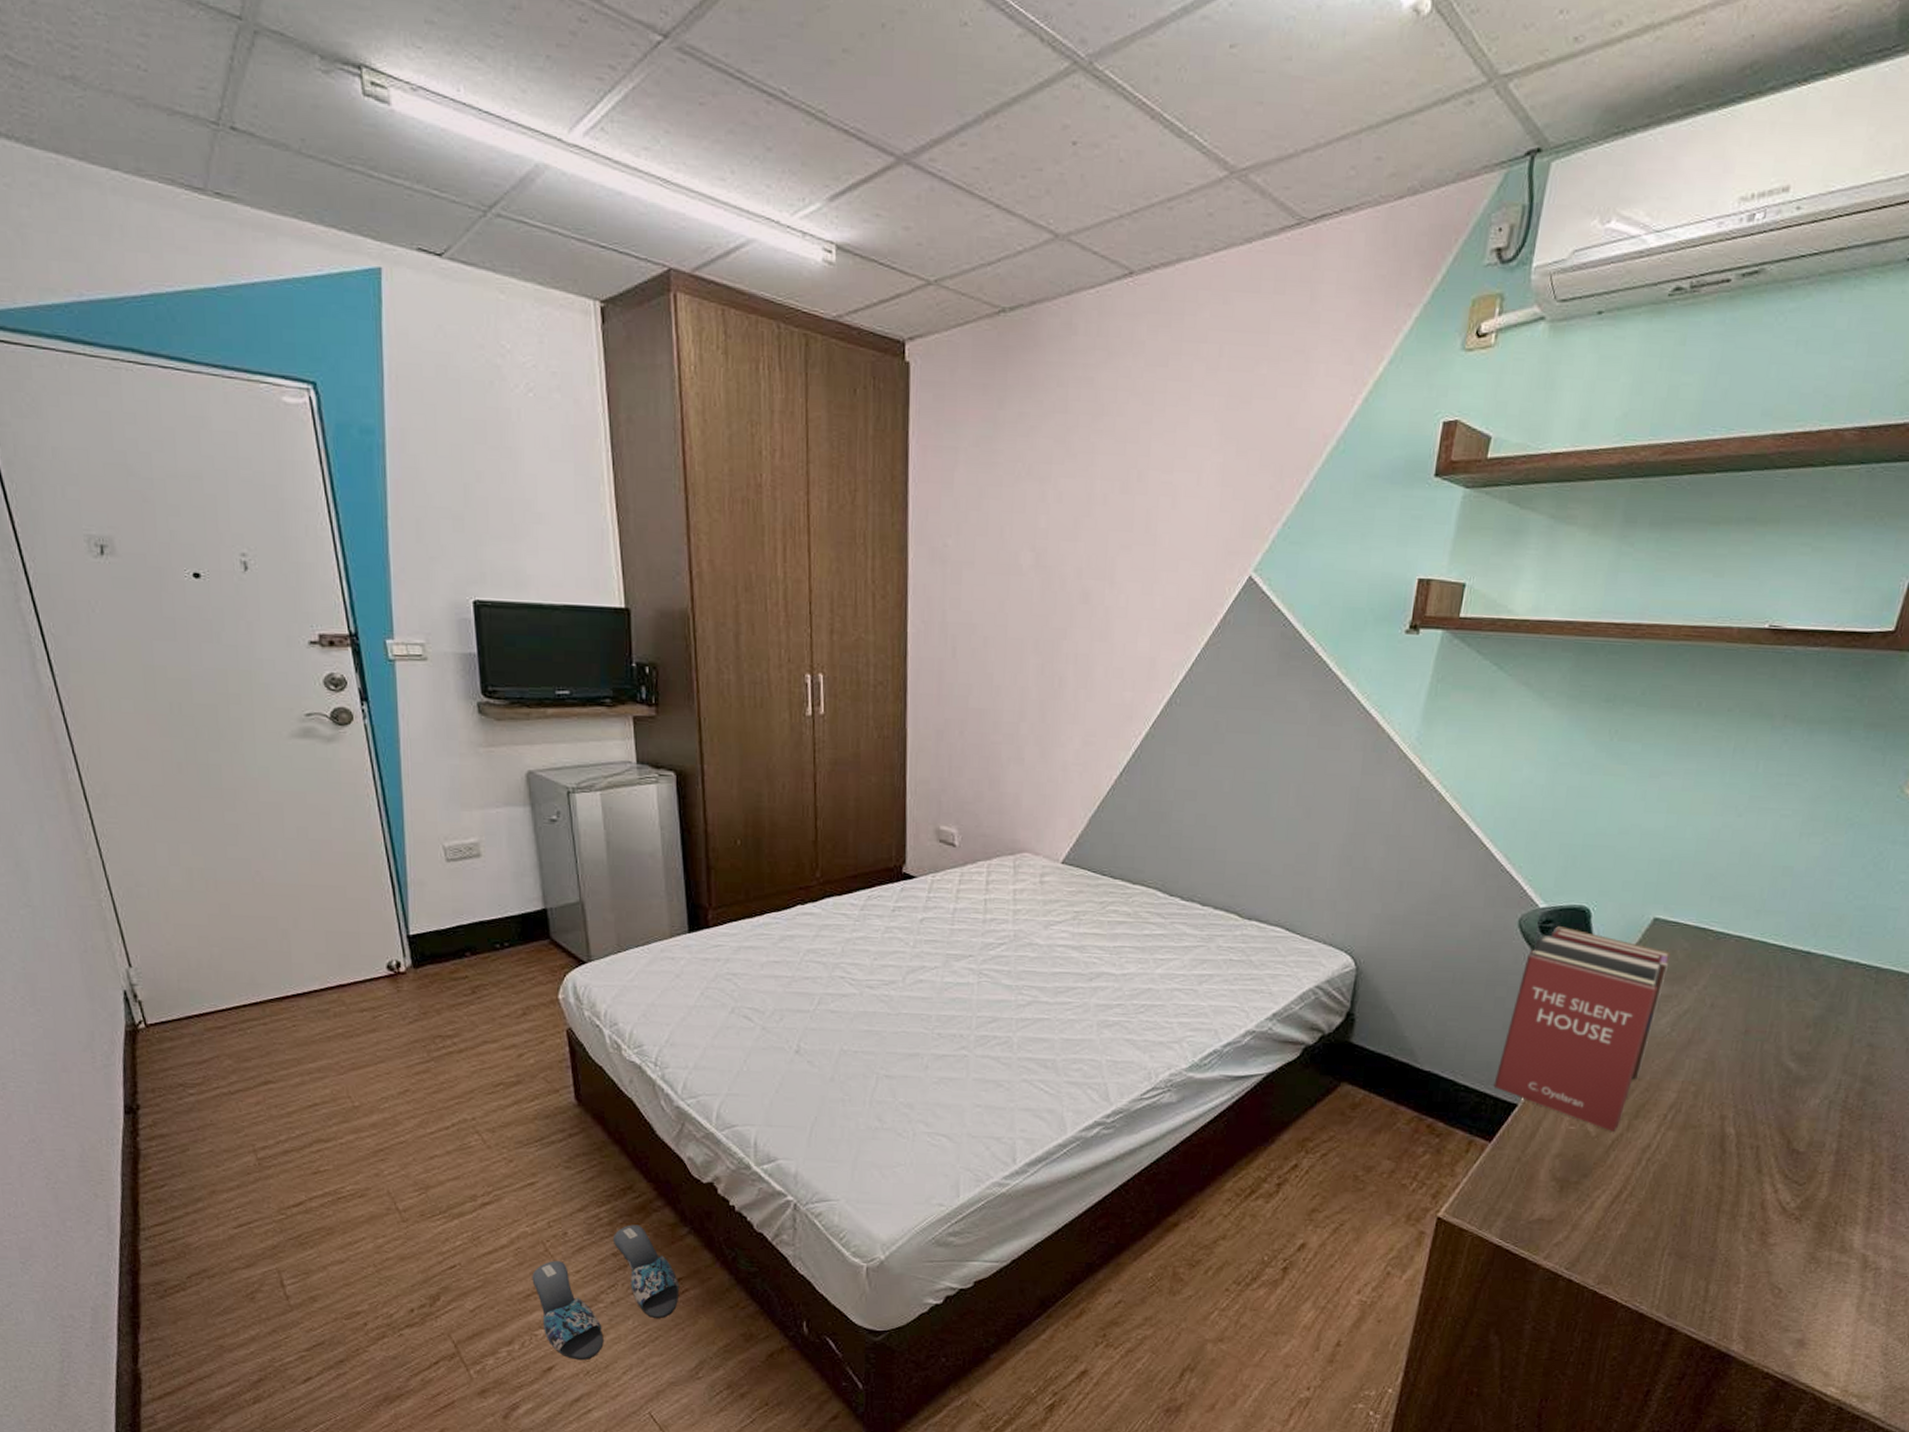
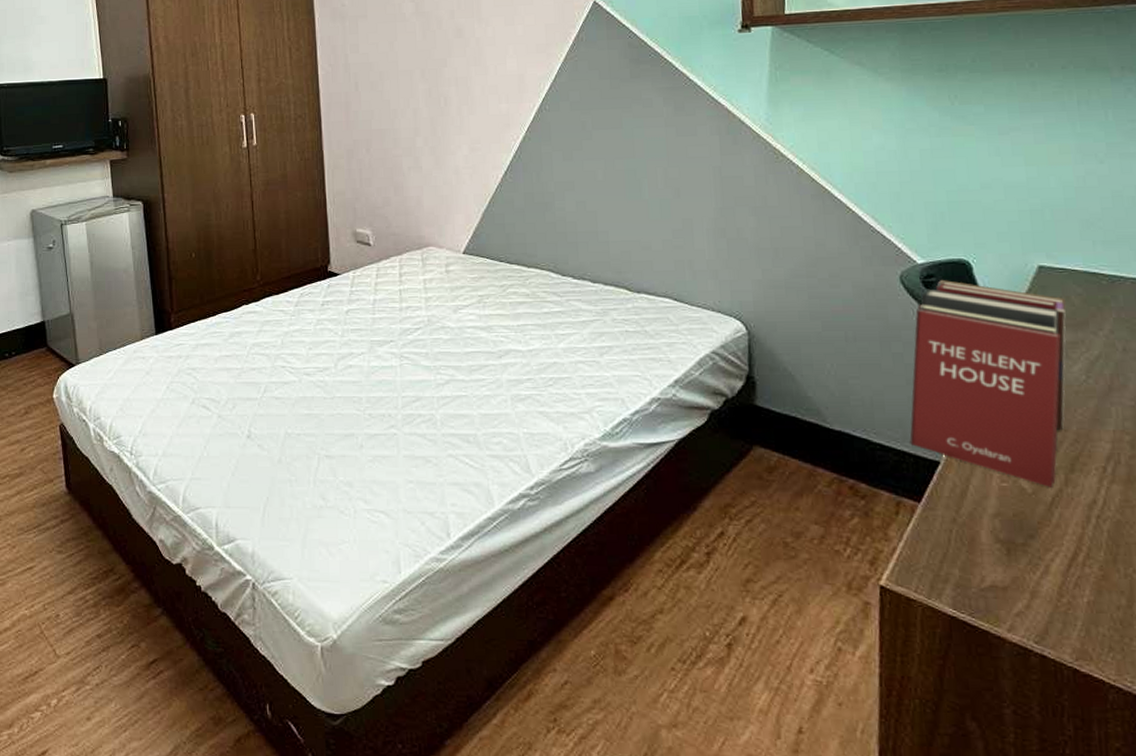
slippers: present [532,1224,680,1361] -> none [30,606,155,745]

